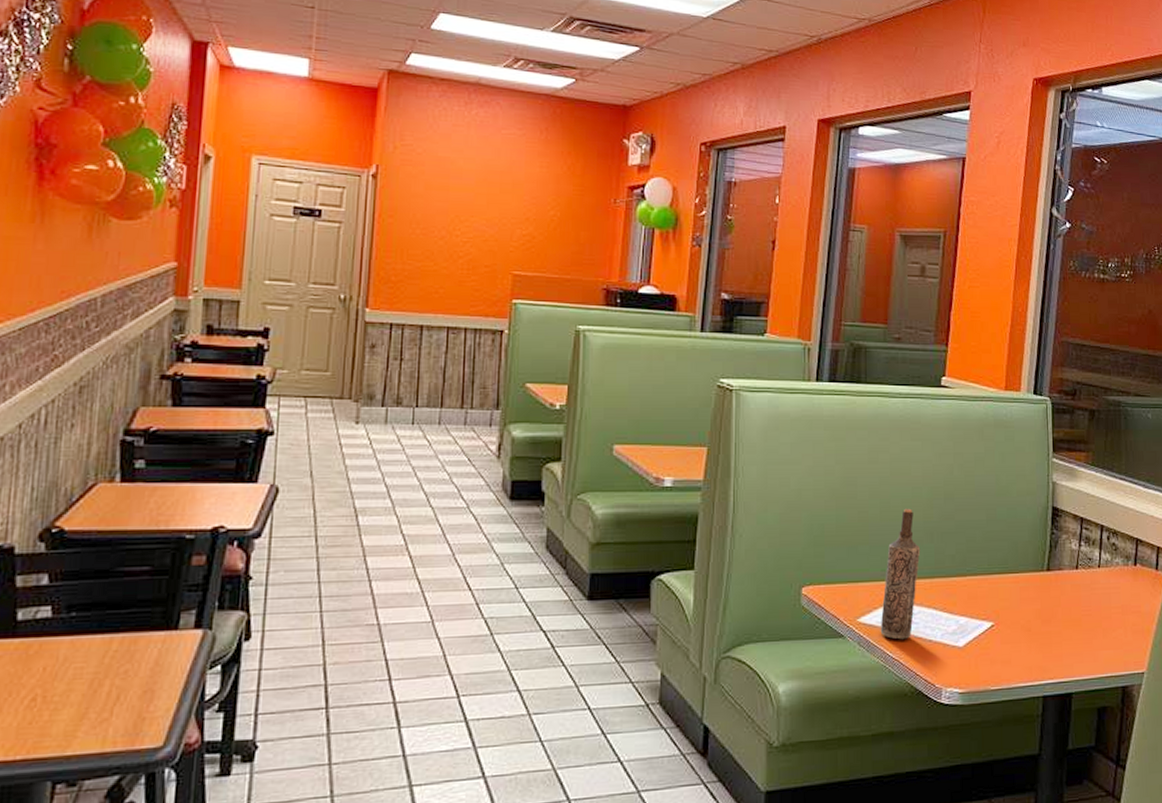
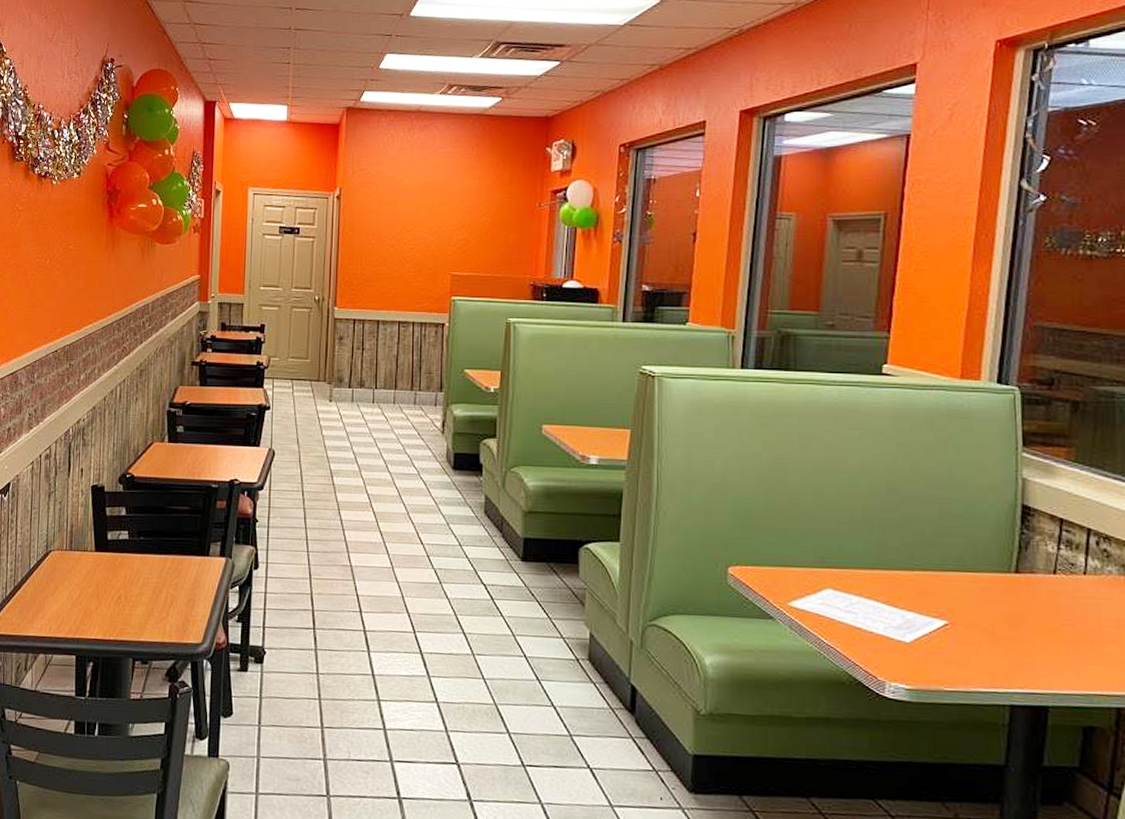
bottle: present [880,508,921,640] -> none [813,497,860,628]

